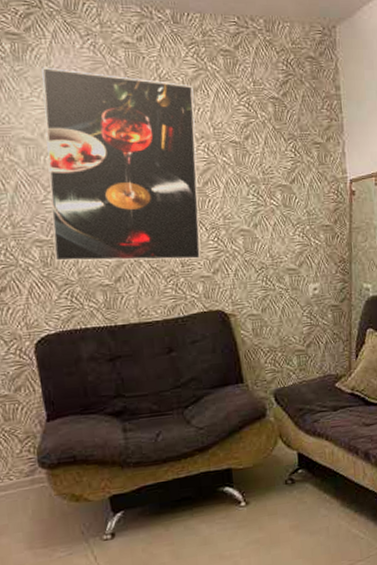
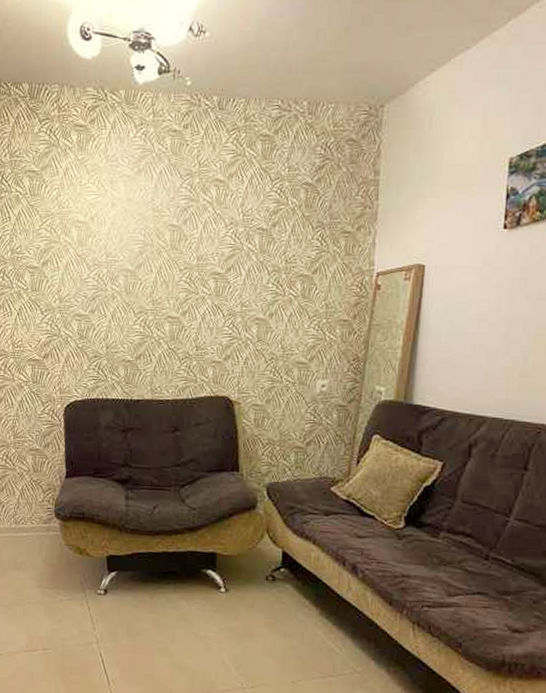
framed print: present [41,67,201,261] -> none [90,155,229,343]

